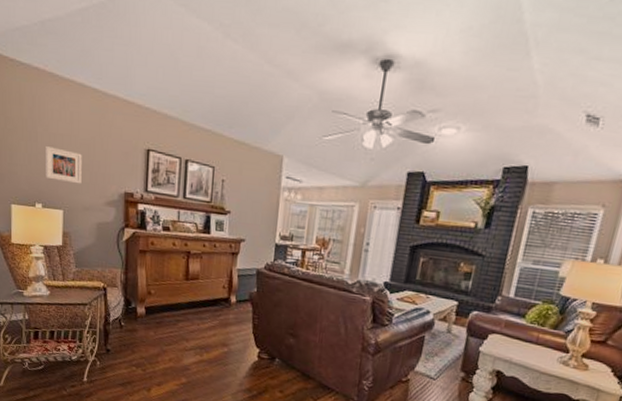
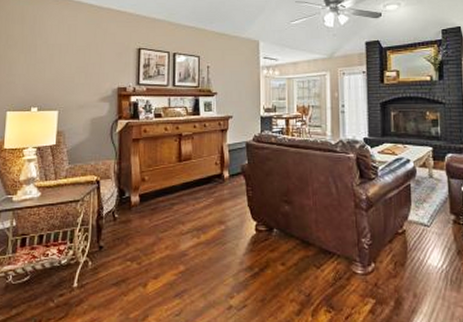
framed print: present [44,146,82,185] -> none [42,56,78,86]

